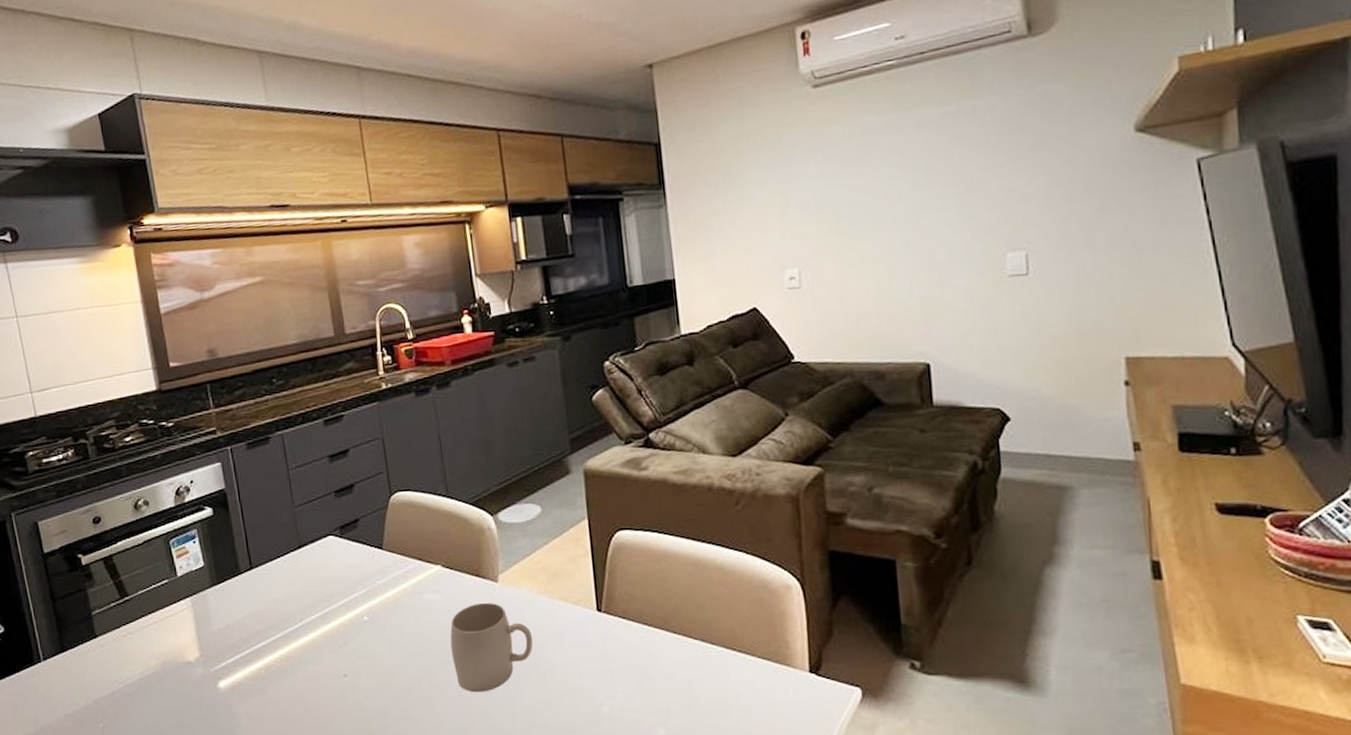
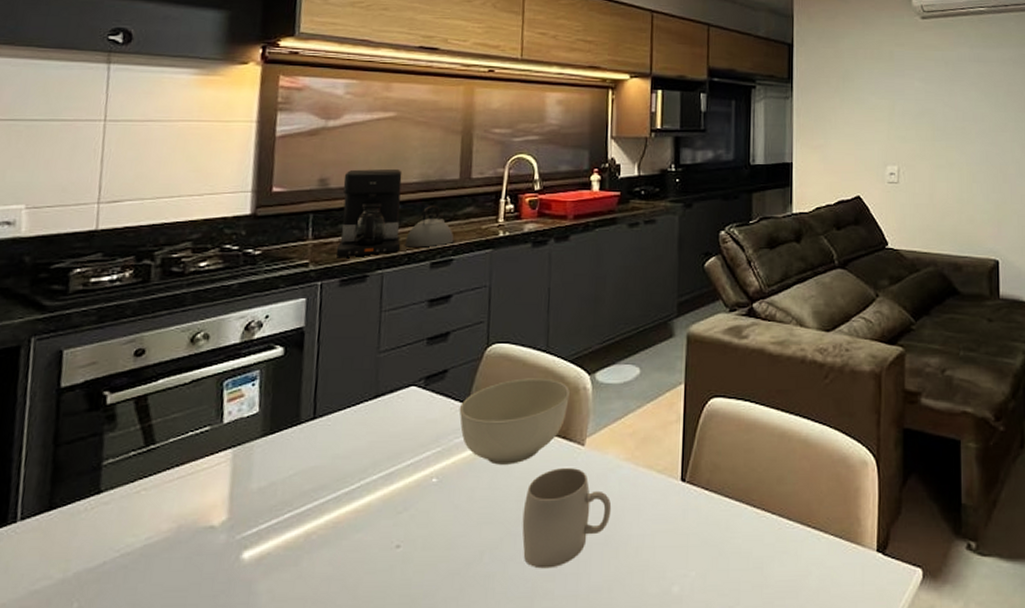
coffee maker: none [228,333,293,422] -> present [335,169,402,257]
kettle: none [296,364,341,408] -> present [404,205,454,248]
bowl: none [375,521,477,603] -> present [459,378,571,465]

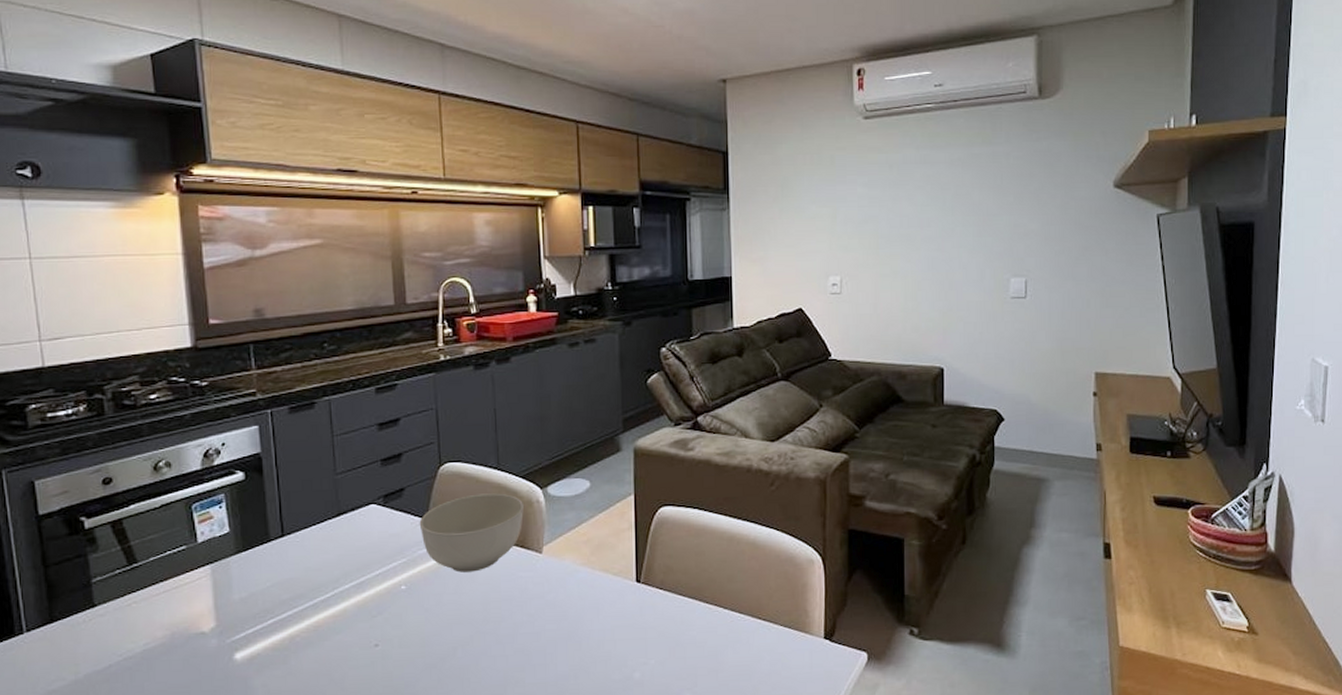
coffee maker: present [335,169,402,257] -> none [278,298,343,385]
kettle: present [404,205,454,248] -> none [347,331,396,374]
mug: present [522,467,612,569] -> none [489,572,572,661]

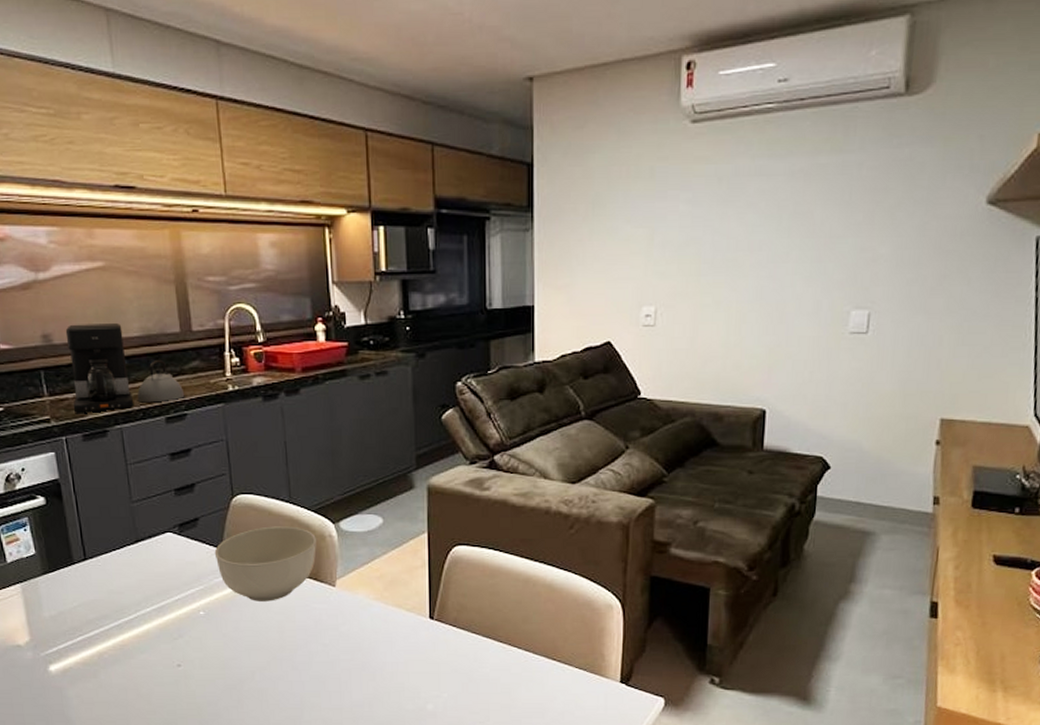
coffee maker: none [278,298,343,385] -> present [65,324,133,413]
kettle: none [347,331,396,374] -> present [137,359,185,403]

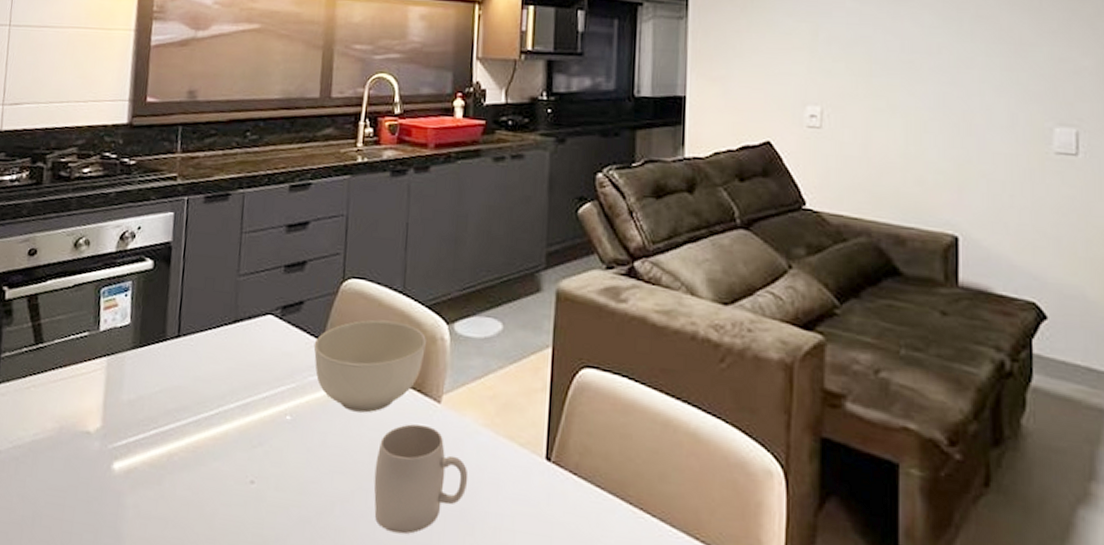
coffee maker: present [65,324,133,413] -> none [201,82,265,174]
kettle: present [137,359,185,403] -> none [265,123,313,169]
mug: none [285,604,366,687] -> present [373,424,468,534]

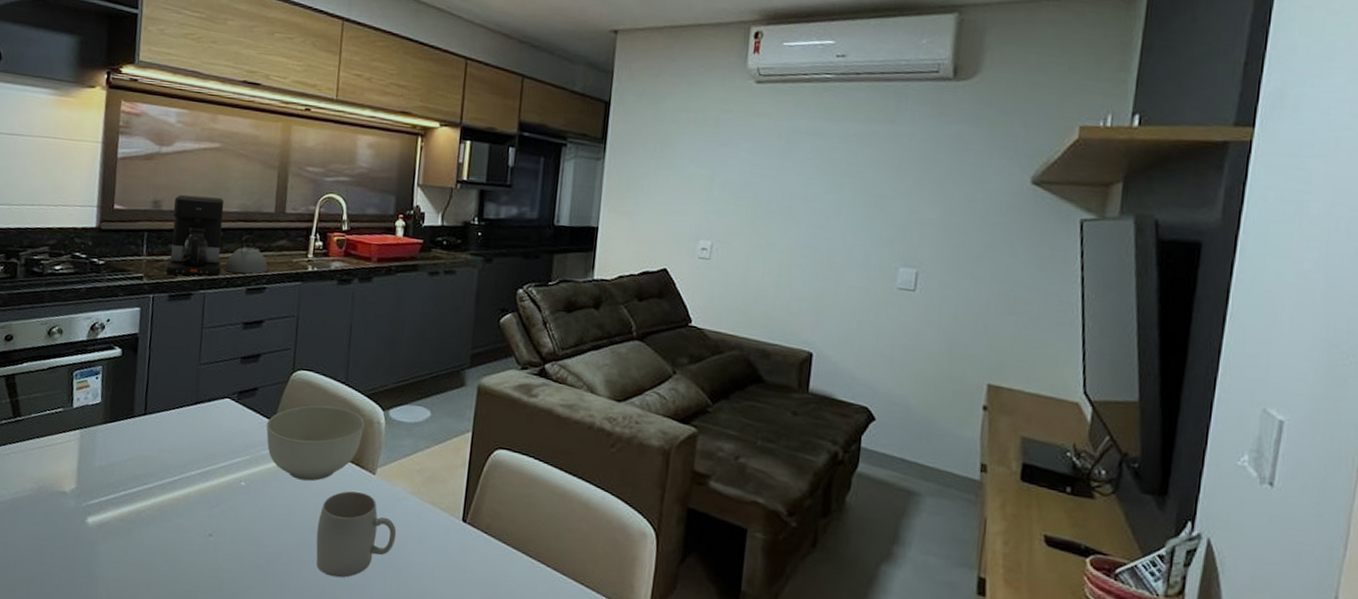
coffee maker: none [201,82,265,174] -> present [165,194,225,277]
kettle: none [265,123,313,169] -> present [224,234,268,274]

